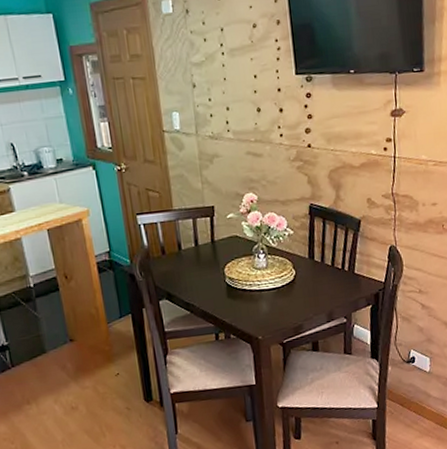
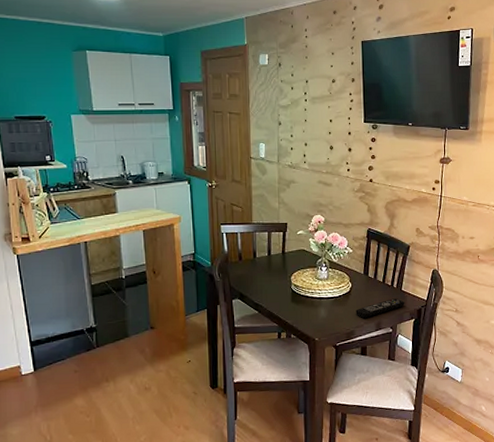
remote control: none [302,283,360,309] -> present [355,298,405,318]

